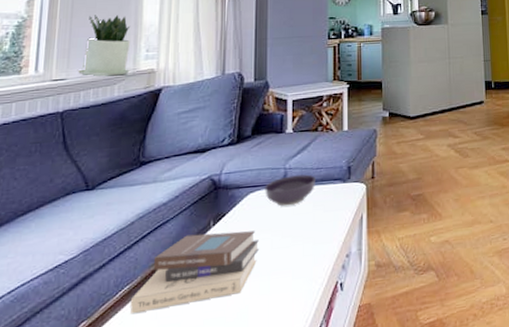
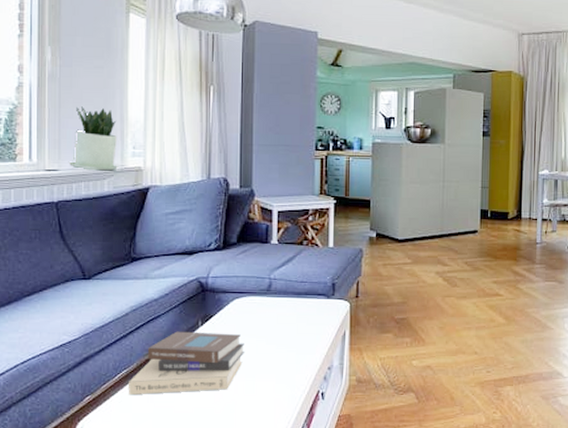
bowl: present [265,174,317,207] -> none [250,286,301,315]

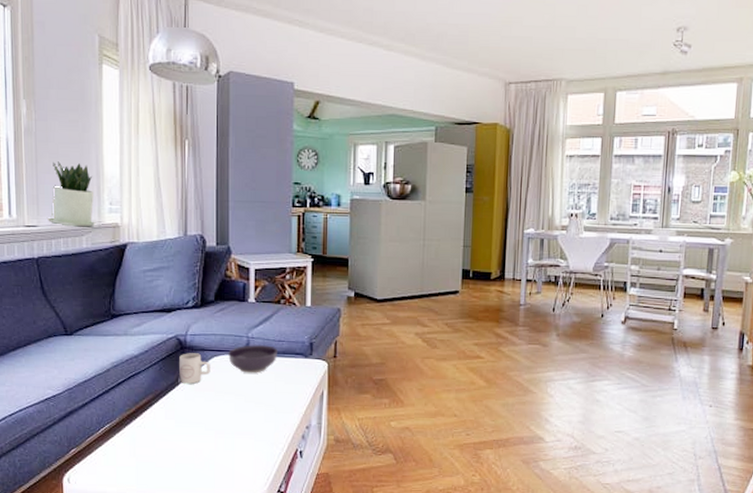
books: present [129,331,245,396] -> none [112,388,224,449]
mug: none [199,295,232,327] -> present [178,353,211,384]
bowl: none [250,286,301,315] -> present [228,345,279,373]

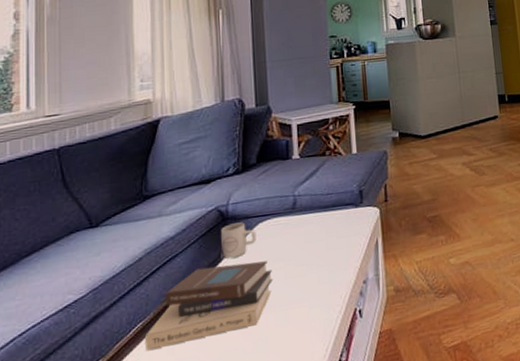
planter: present [47,161,95,227] -> none [70,45,125,110]
books: none [112,388,224,449] -> present [145,261,274,351]
bowl: present [228,345,279,373] -> none [274,200,328,235]

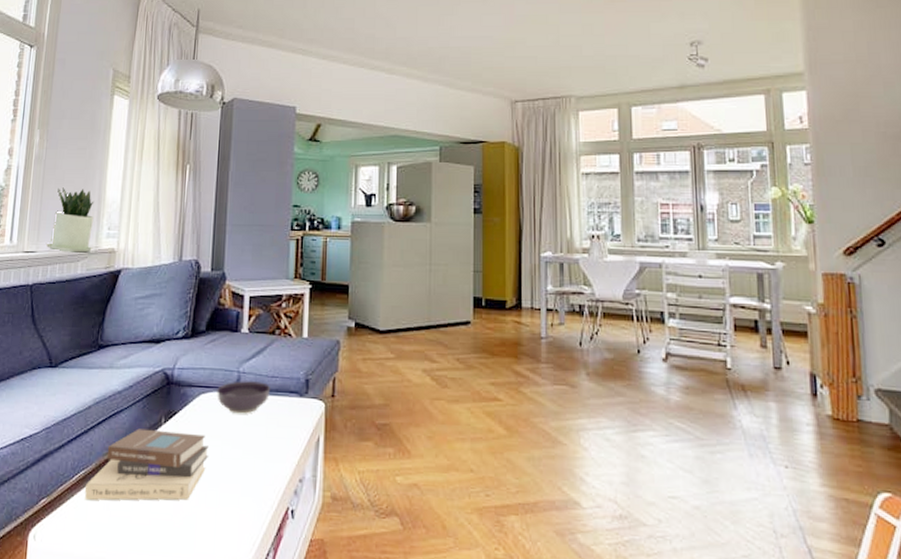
planter: none [70,45,125,110] -> present [45,187,95,253]
mug: present [220,222,256,259] -> none [163,389,198,425]
bowl: none [274,200,328,235] -> present [217,381,271,414]

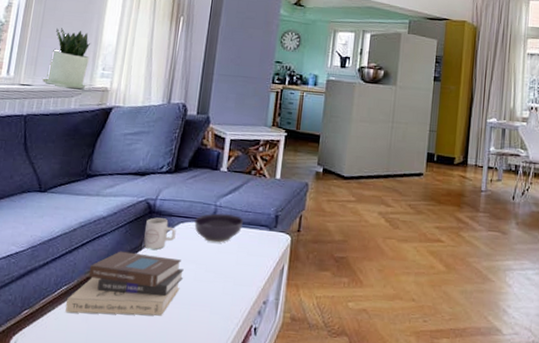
mug: none [163,389,198,425] -> present [143,217,176,250]

